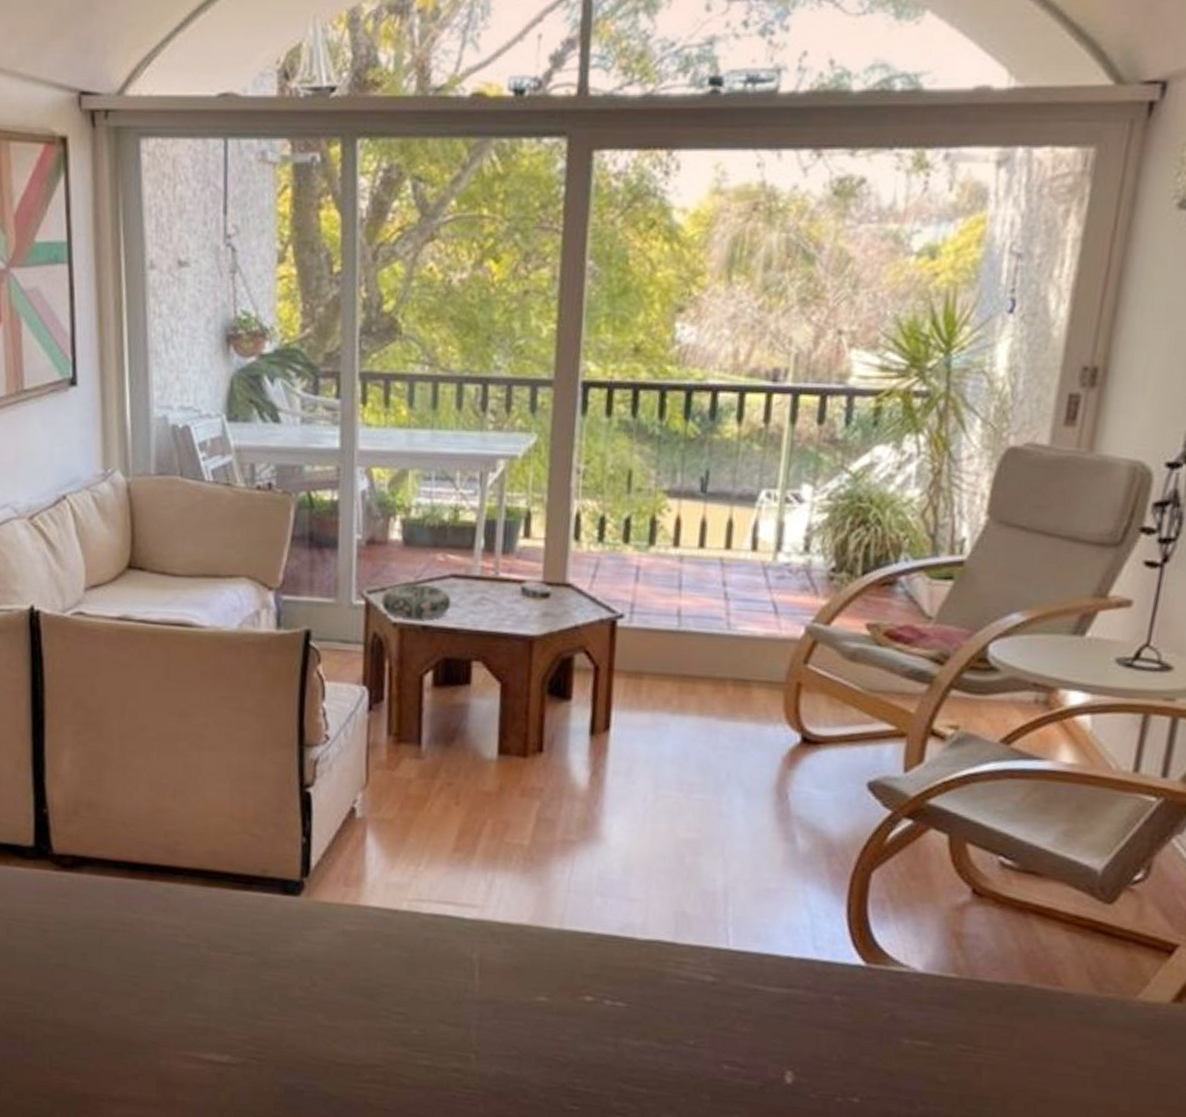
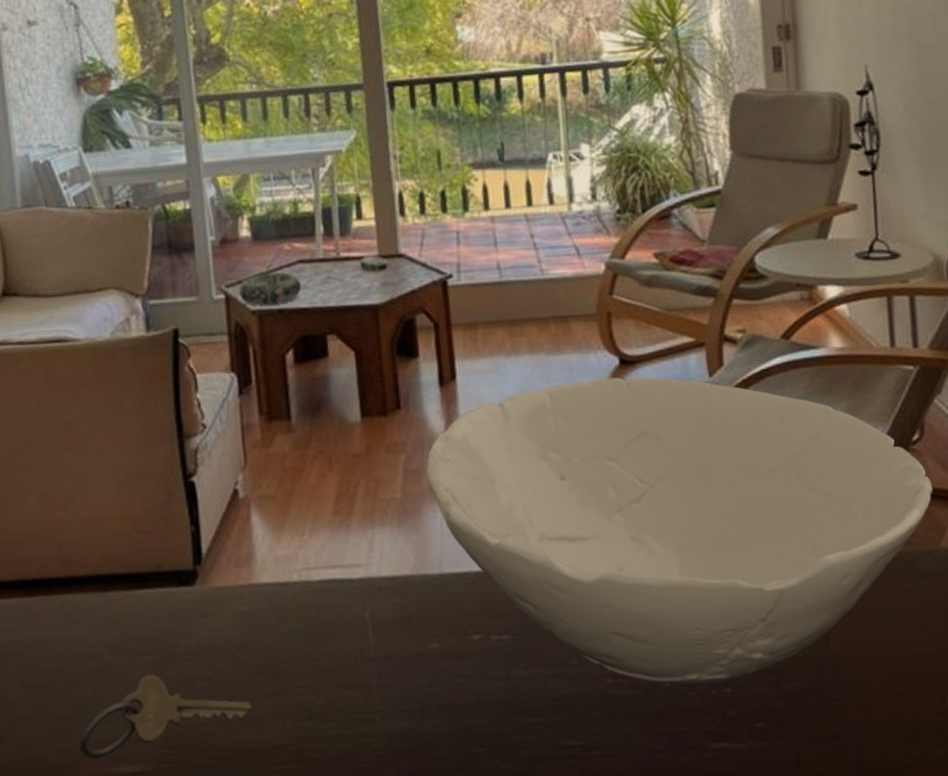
key: none [169,974,345,1043] -> present [79,674,252,759]
bowl: none [559,754,1146,1091] -> present [425,377,934,686]

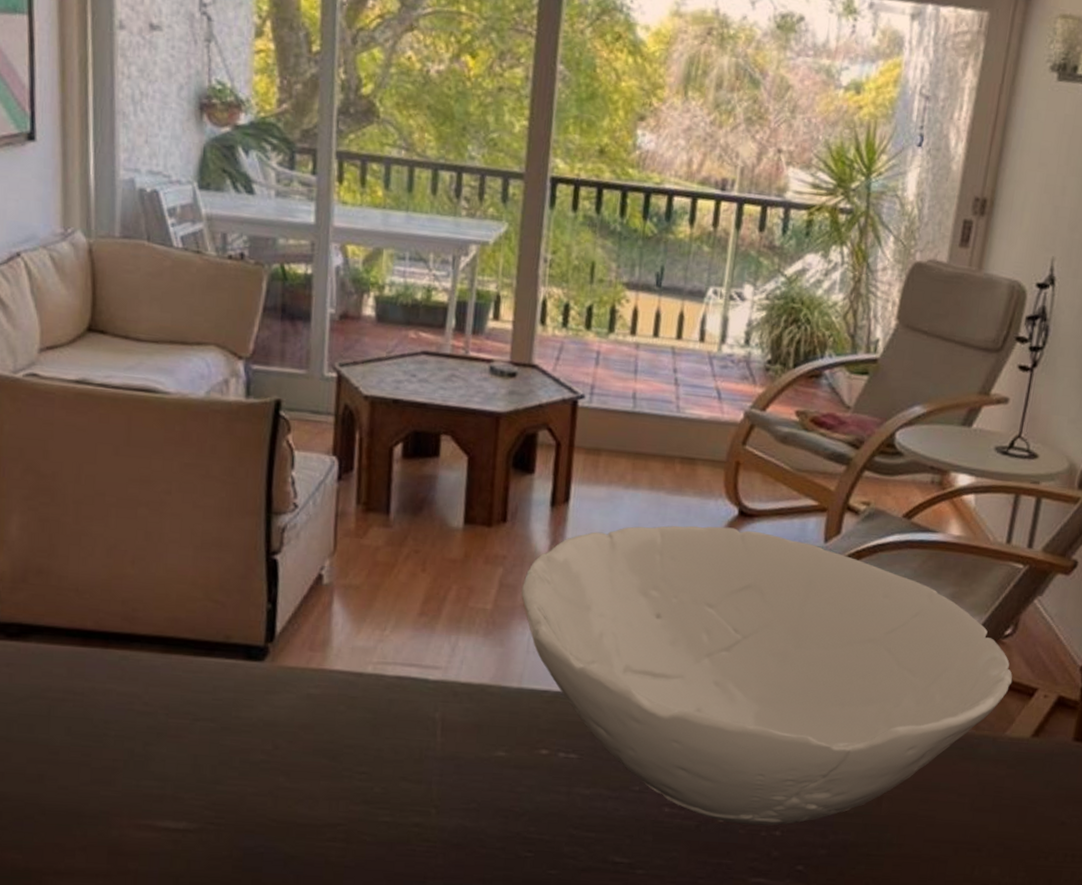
key: present [79,674,252,759] -> none [122,740,308,811]
decorative bowl: present [239,272,302,306] -> none [353,358,423,394]

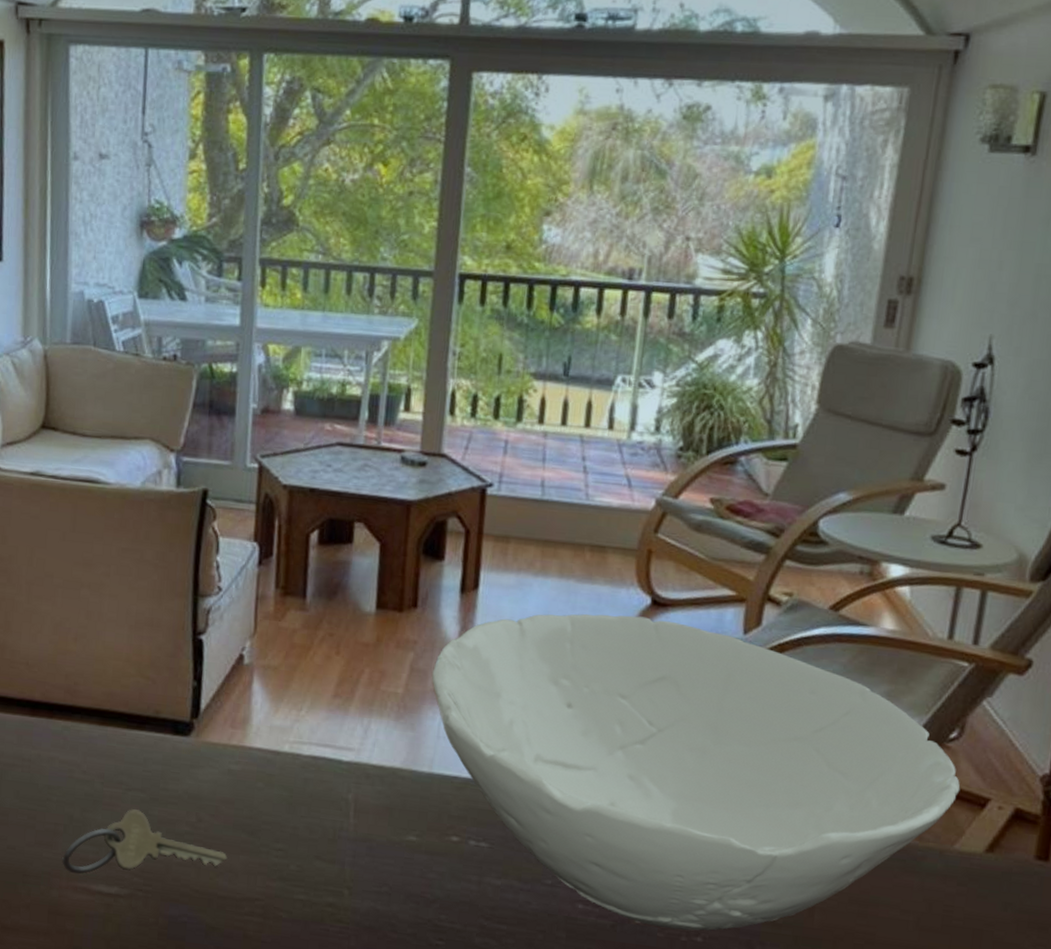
key: none [122,740,308,811] -> present [62,809,228,874]

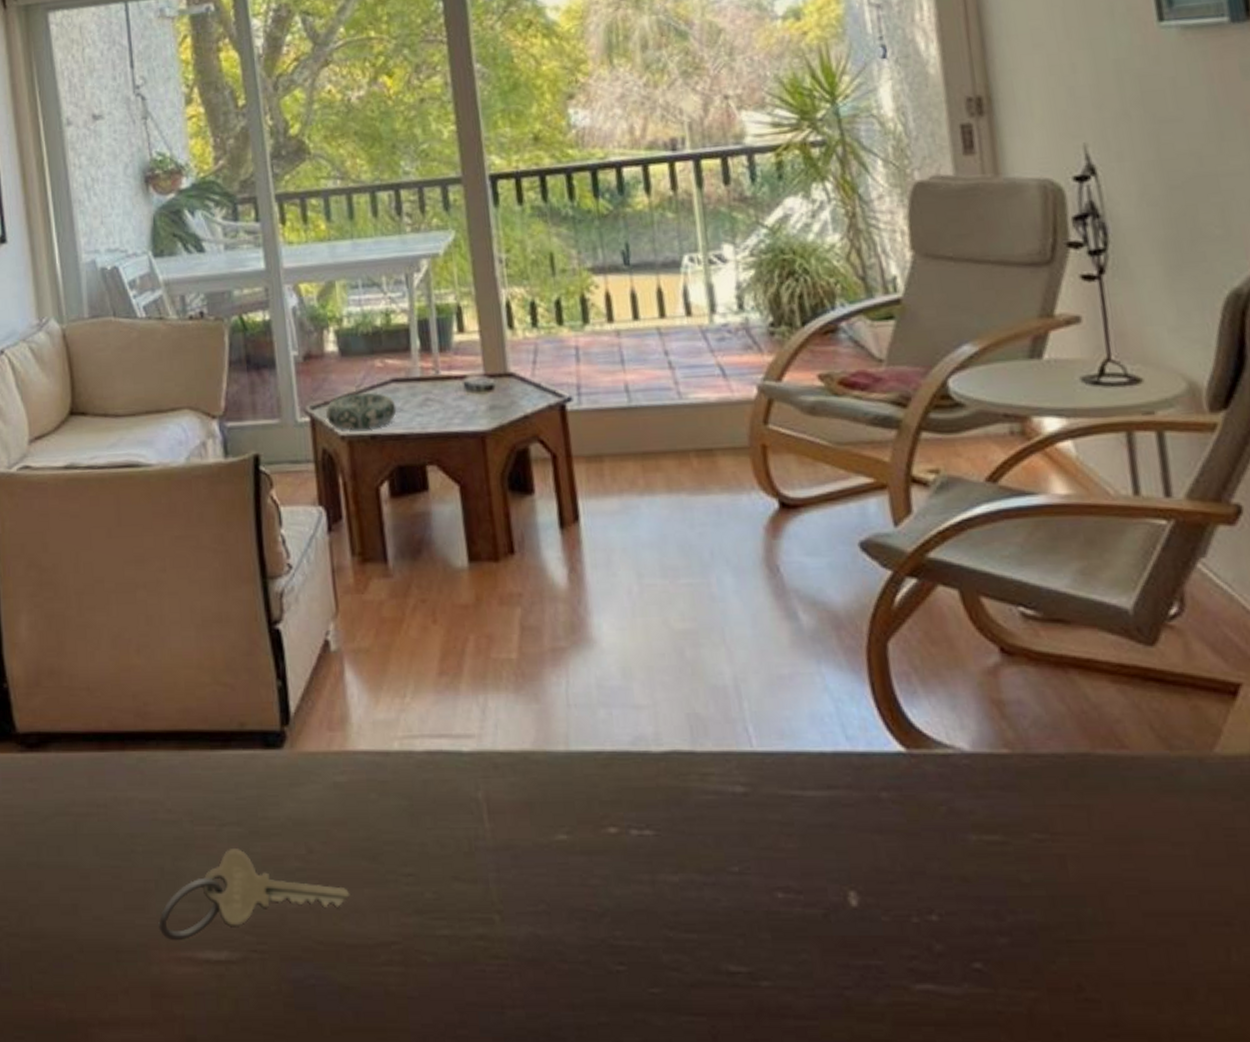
decorative bowl: none [273,450,337,483] -> present [326,393,397,431]
bowl: present [431,614,961,931] -> none [545,524,1202,909]

